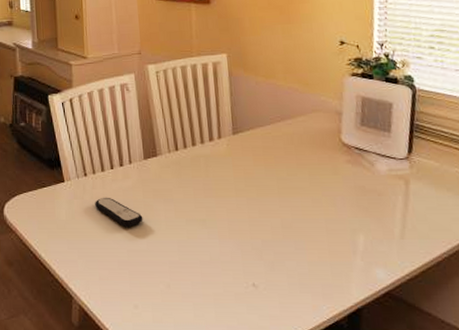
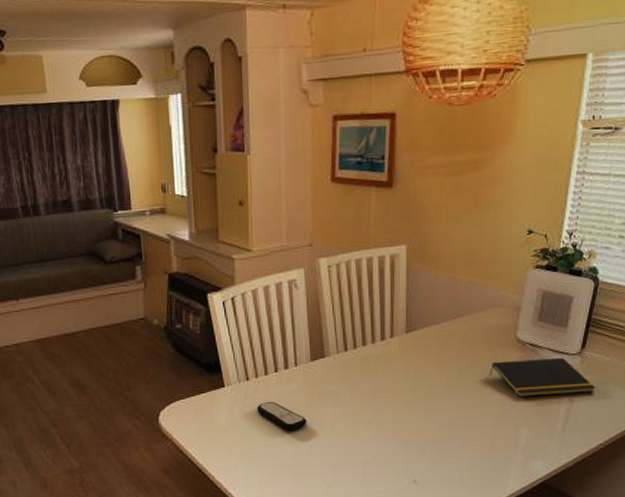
notepad: none [318,161,430,201] -> present [489,357,596,397]

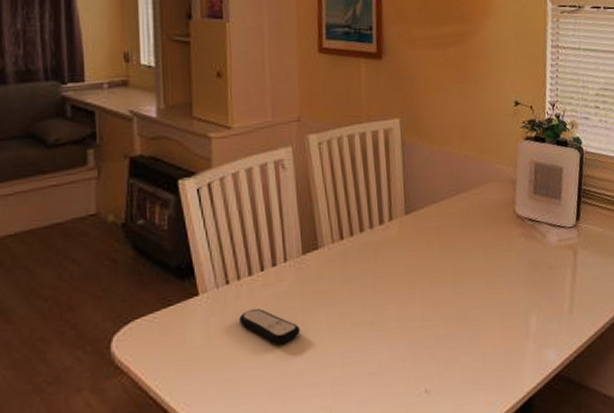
notepad: present [489,357,596,397] -> none [493,231,595,278]

